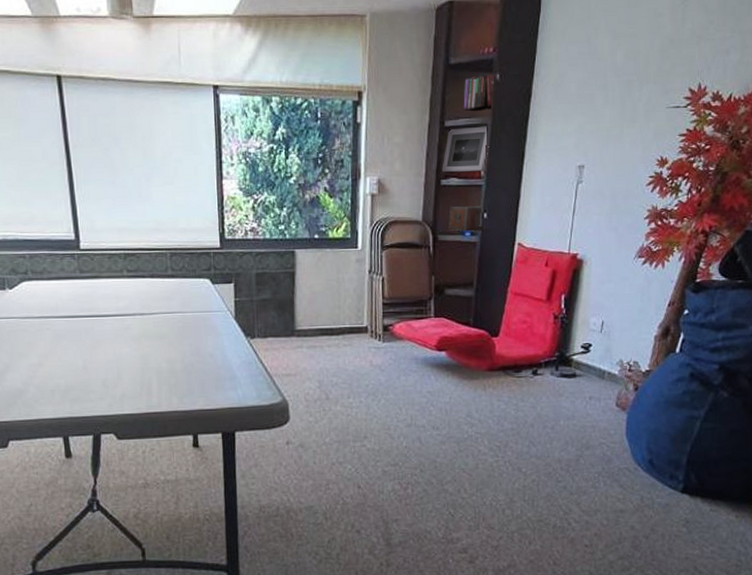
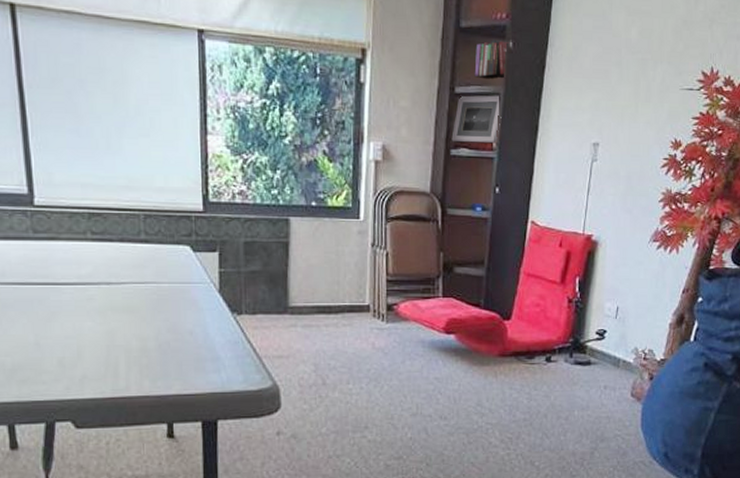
decorative box: present [448,206,495,232] -> none [458,178,507,207]

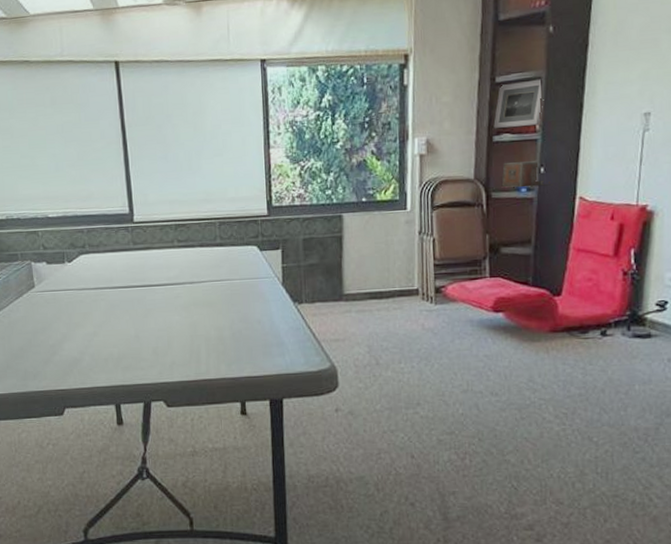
decorative box: none [458,178,507,207] -> present [502,161,553,188]
books: present [474,40,509,80] -> none [514,26,549,66]

